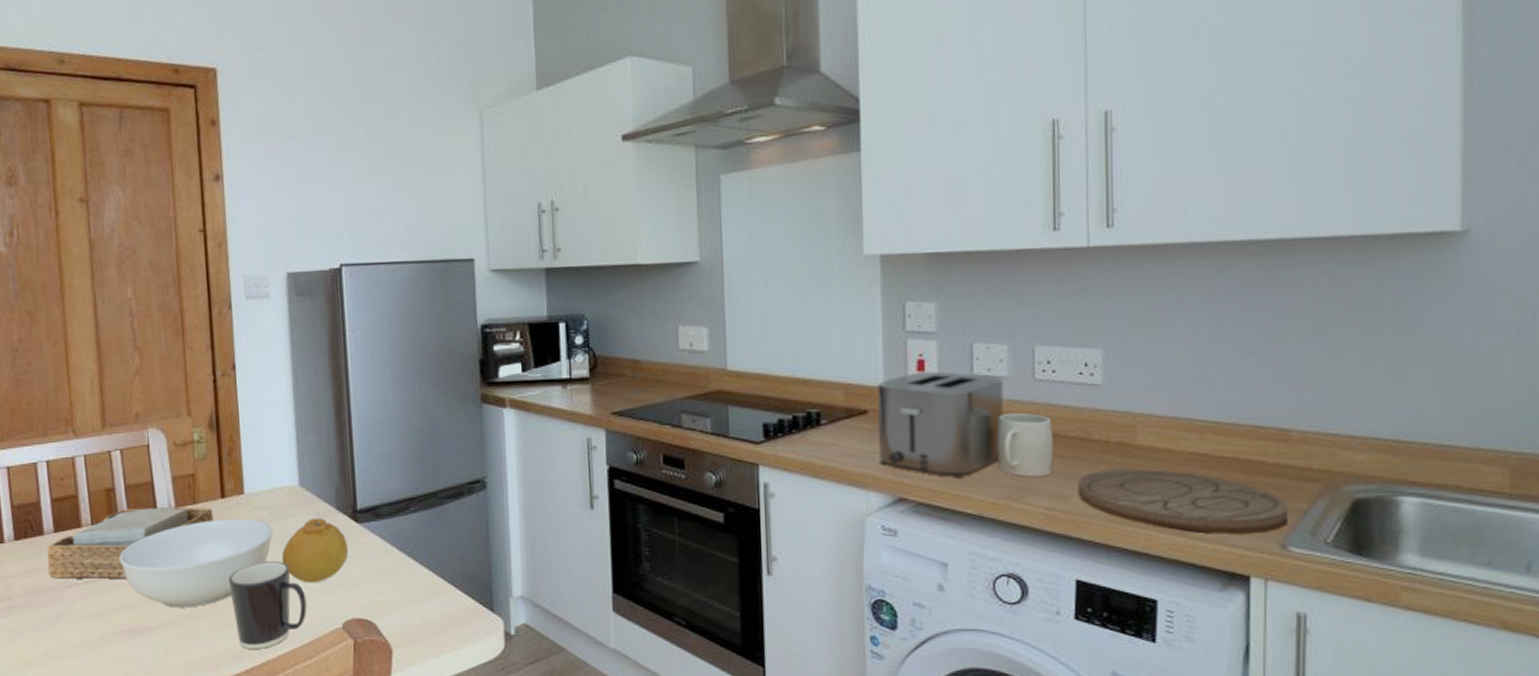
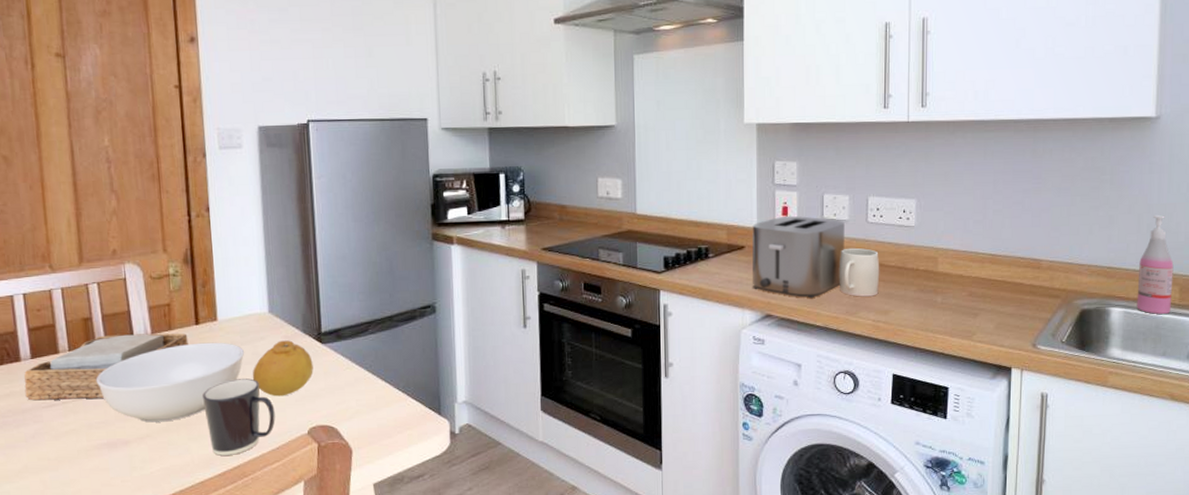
cutting board: present [1077,469,1289,534] -> none [896,290,1039,337]
soap dispenser: none [1442,367,1500,508] -> present [1136,214,1174,315]

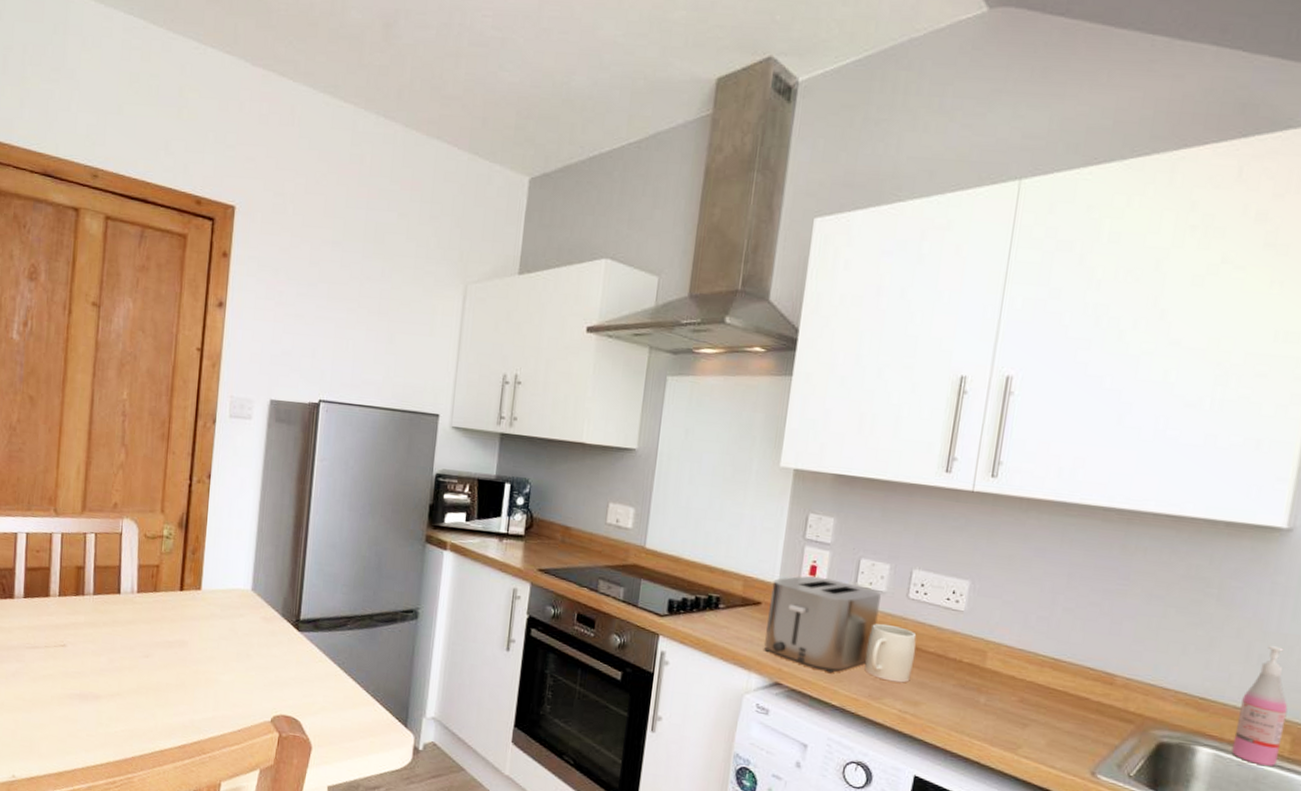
napkin holder: present [24,333,188,401] -> none [13,586,171,650]
bowl: present [95,342,245,423] -> none [79,608,223,684]
mug: present [201,378,276,456] -> none [174,652,243,730]
fruit: present [252,340,314,397] -> none [225,621,287,679]

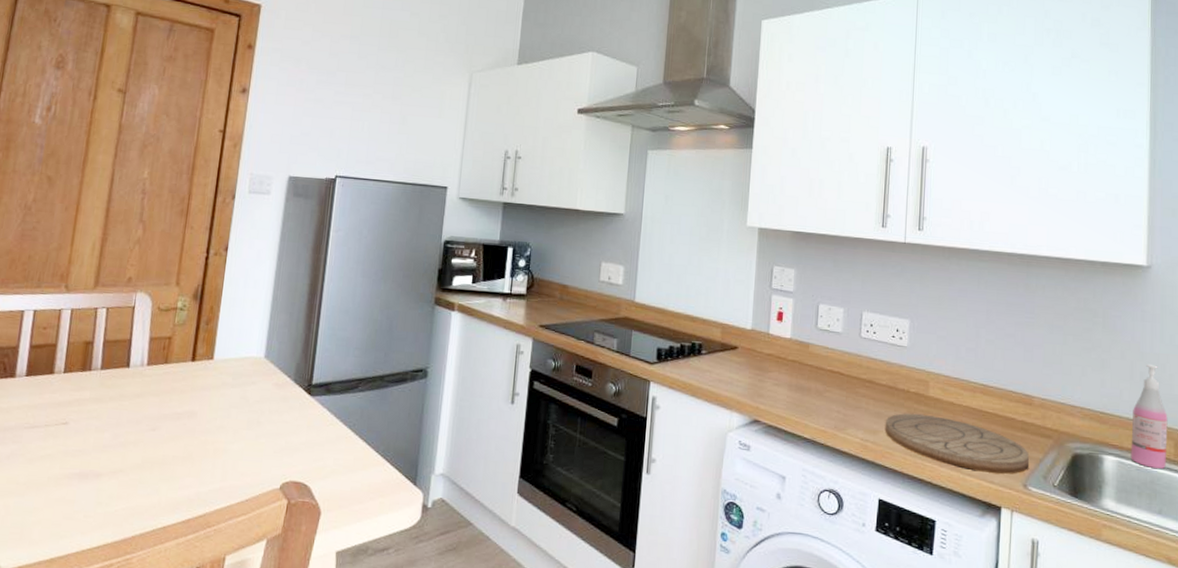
toaster: present [763,576,881,674] -> none [742,321,838,409]
mug: present [864,623,917,683] -> none [829,361,871,414]
cutting board: none [928,685,1103,760] -> present [885,413,1030,474]

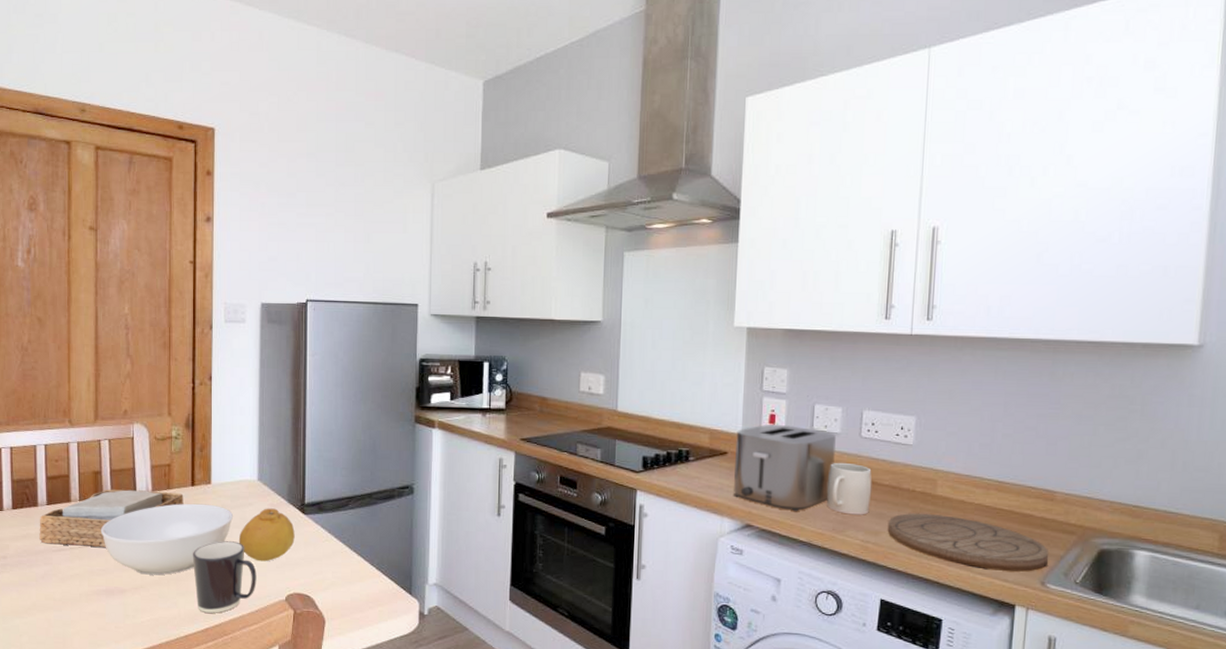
napkin holder: none [11,361,182,427] -> present [39,489,184,548]
bowl: none [83,379,234,458] -> present [100,503,234,575]
mug: none [181,422,252,502] -> present [192,541,257,613]
fruit: none [235,387,298,446] -> present [238,508,295,562]
toaster: none [742,321,838,409] -> present [733,425,836,512]
mug: none [829,361,871,414] -> present [826,462,873,515]
soap dispenser: present [1131,363,1168,470] -> none [1166,452,1214,564]

